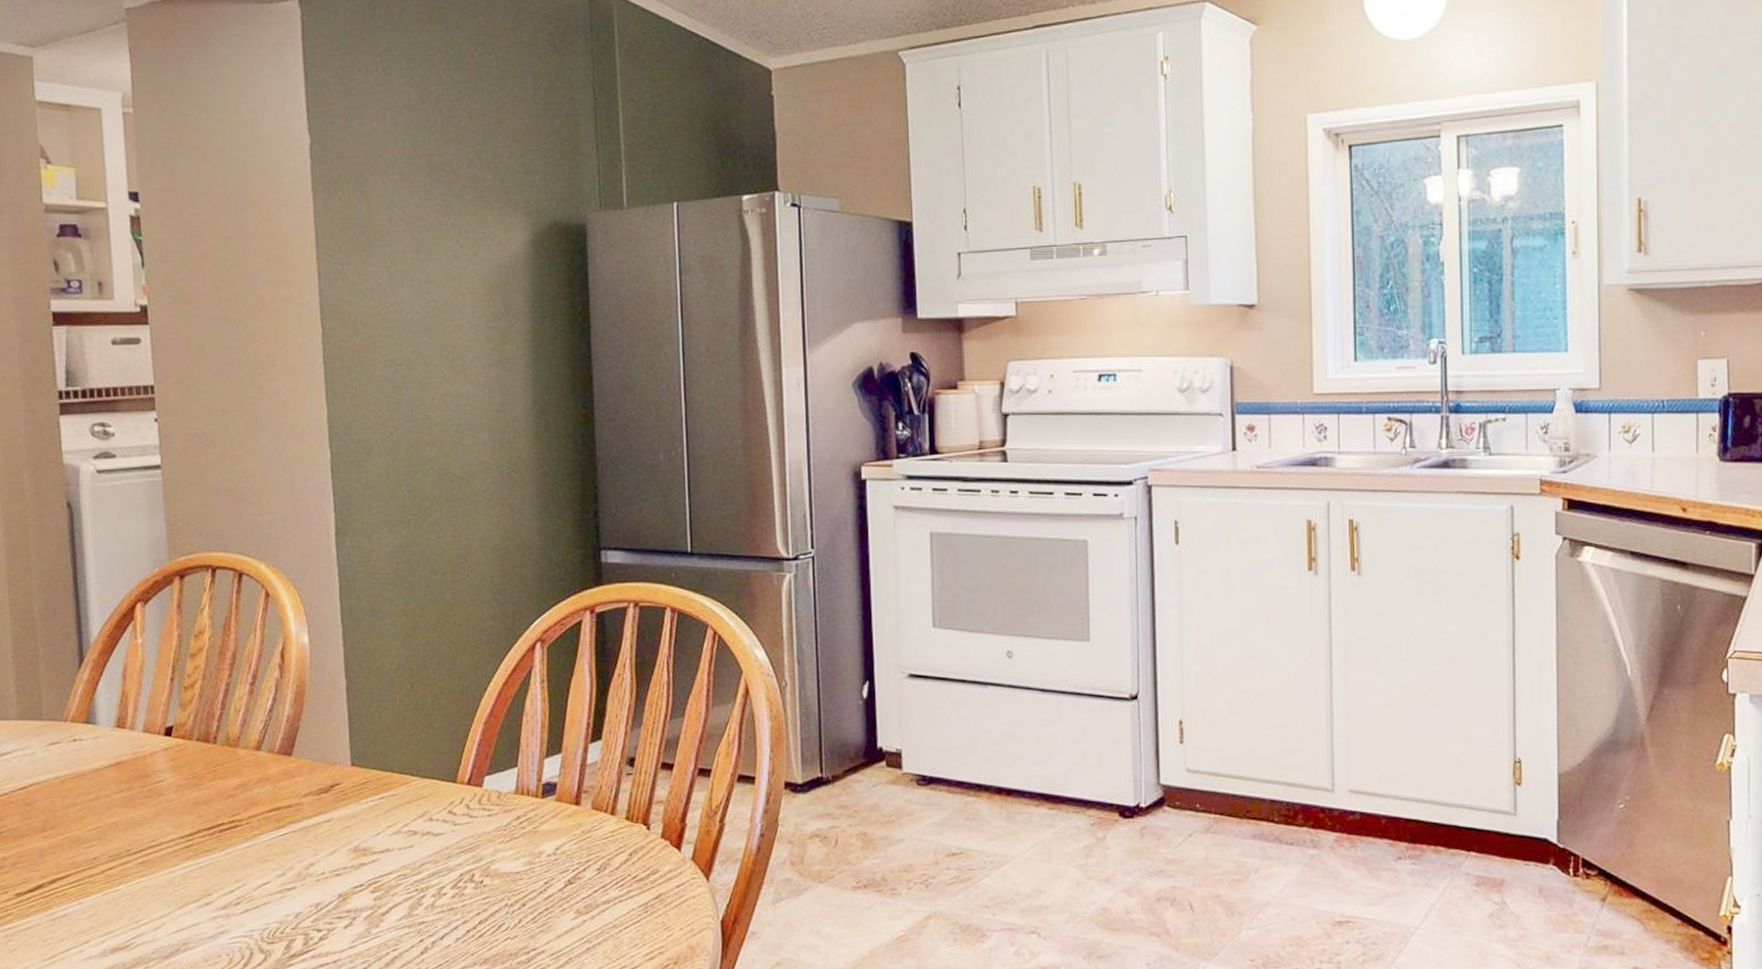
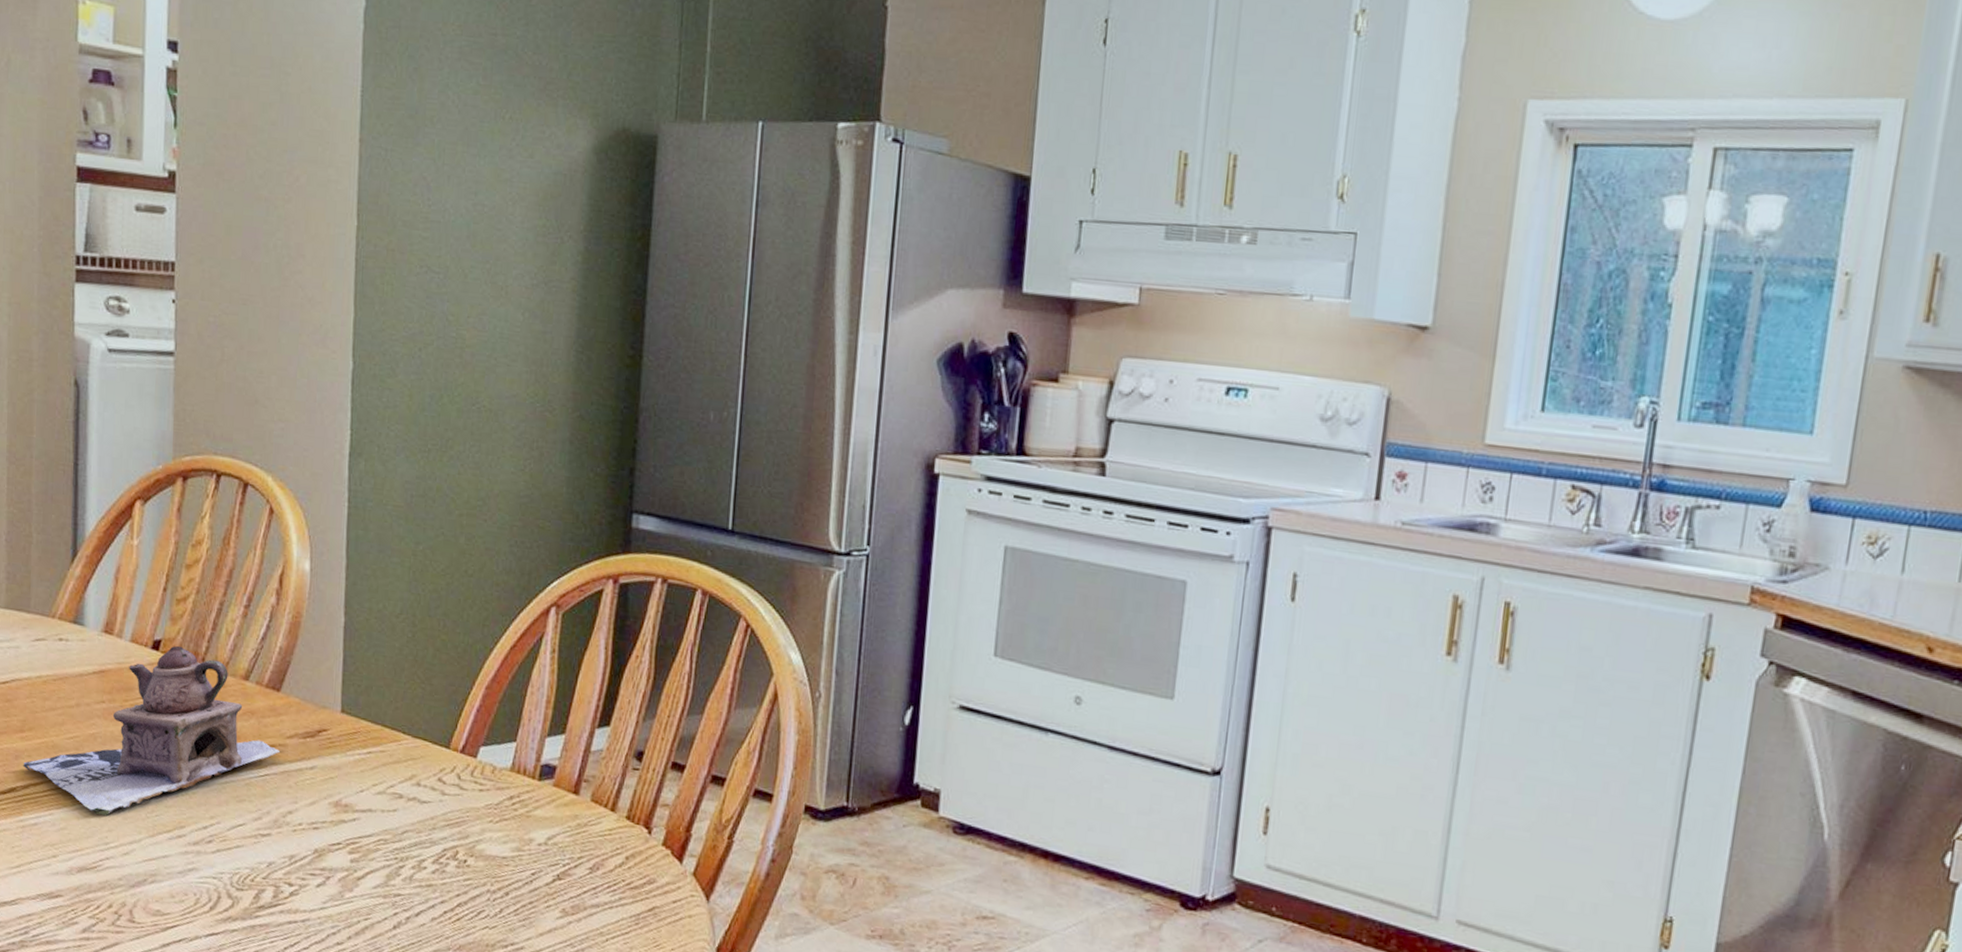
teapot: none [48,728,299,896] -> present [23,645,282,816]

